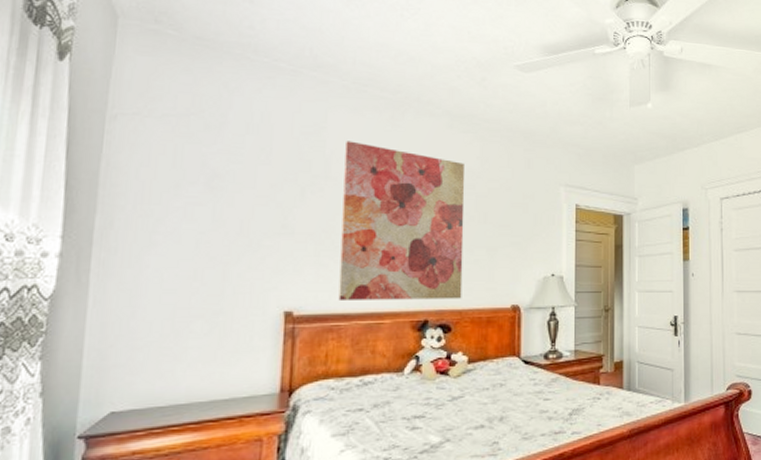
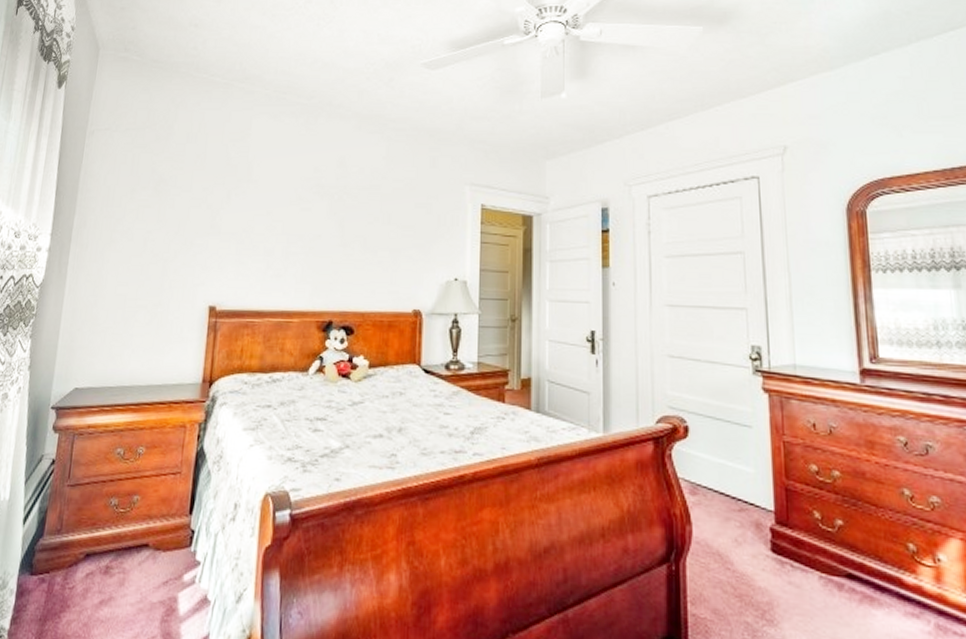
wall art: present [338,141,465,300] -> none [254,146,371,301]

